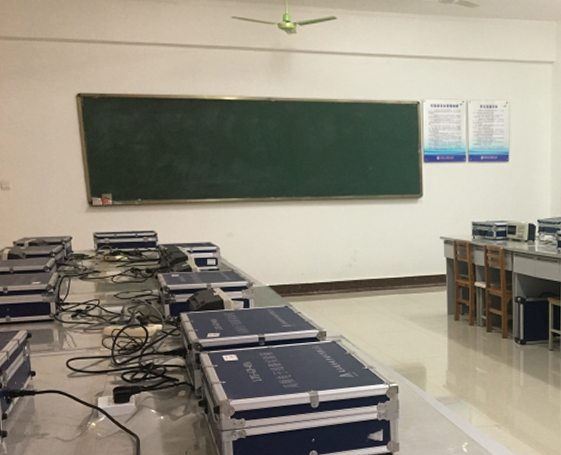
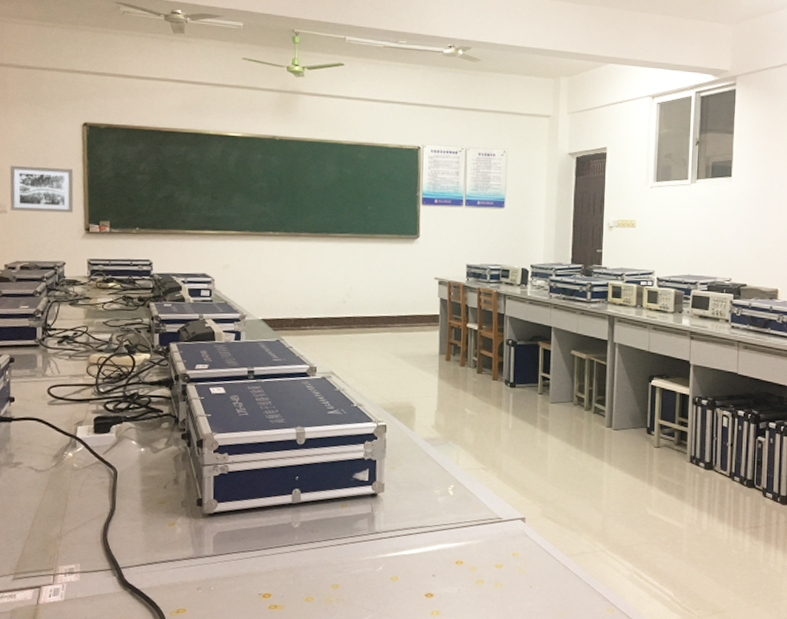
wall art: none [9,141,75,187] -> present [9,165,74,213]

